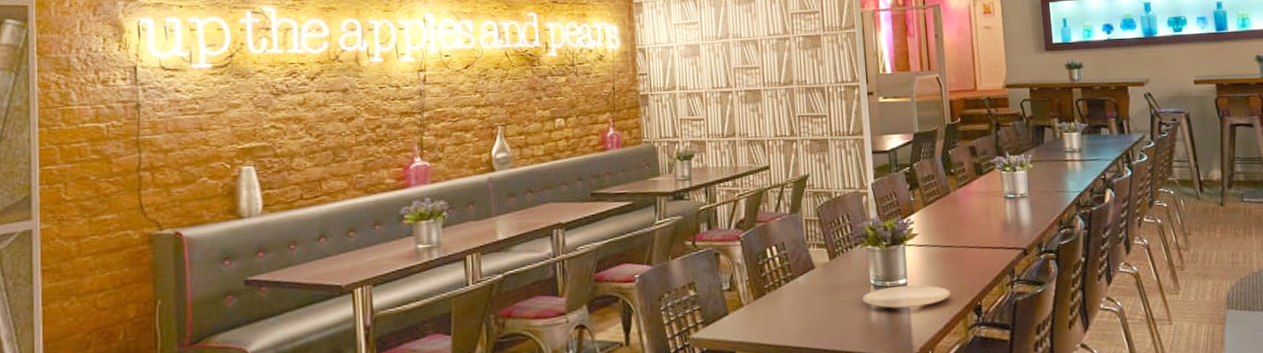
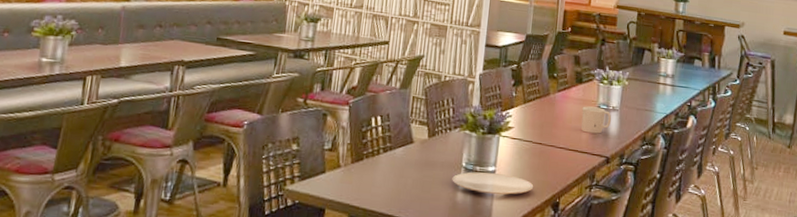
mug: none [988,197,1022,227] -> present [580,106,612,134]

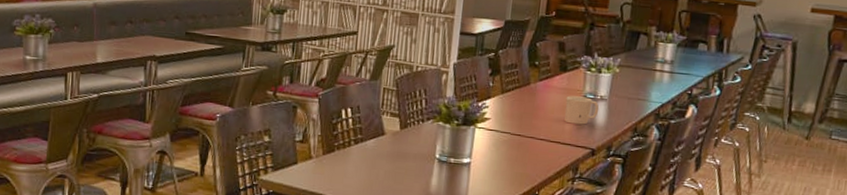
plate: present [452,172,534,195] -> none [425,163,512,187]

